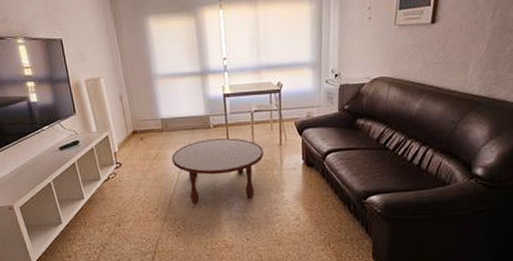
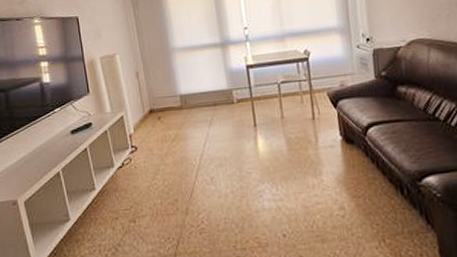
coffee table: present [171,138,264,205] -> none [192,113,295,193]

